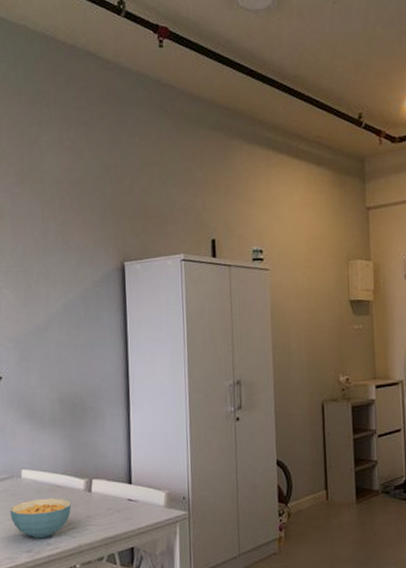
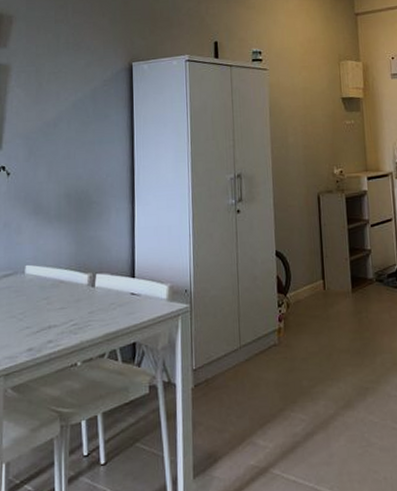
cereal bowl: present [10,498,72,539] -> none [12,293,75,337]

